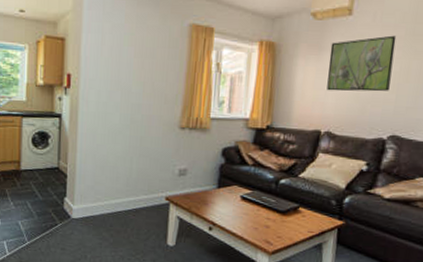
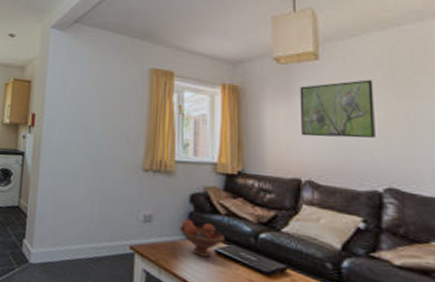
fruit bowl: none [210,171,250,203] -> present [179,219,225,258]

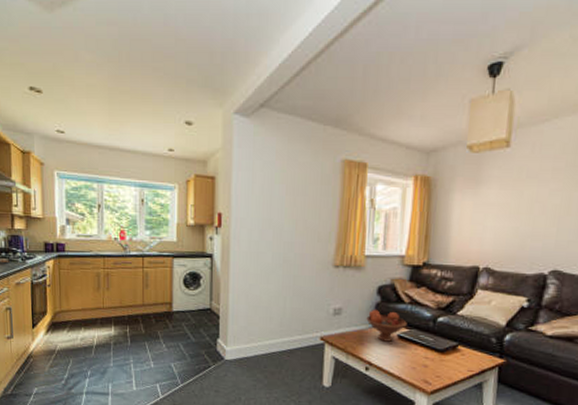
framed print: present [299,79,375,138] -> none [485,167,557,226]

